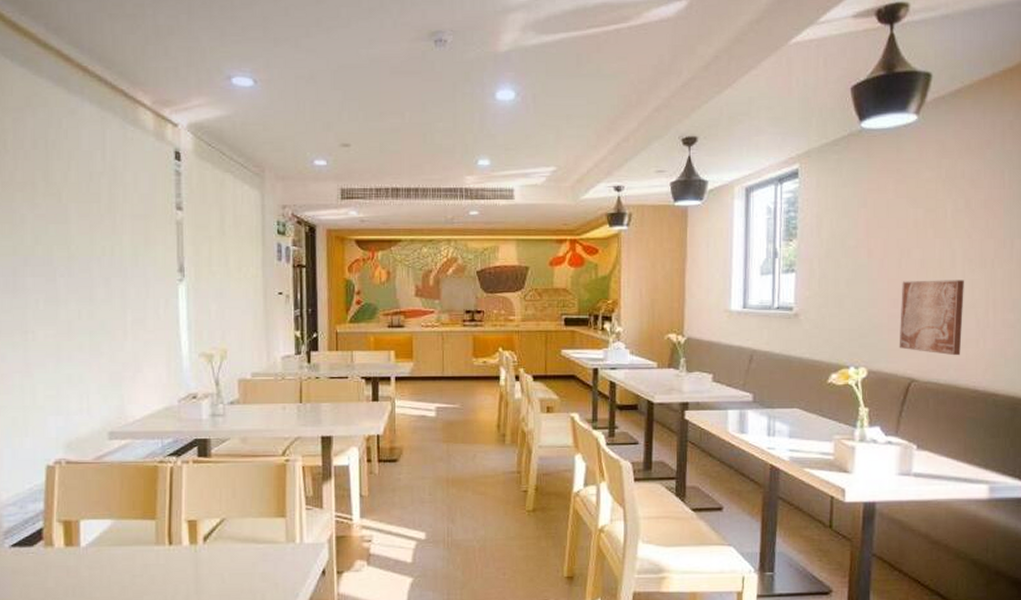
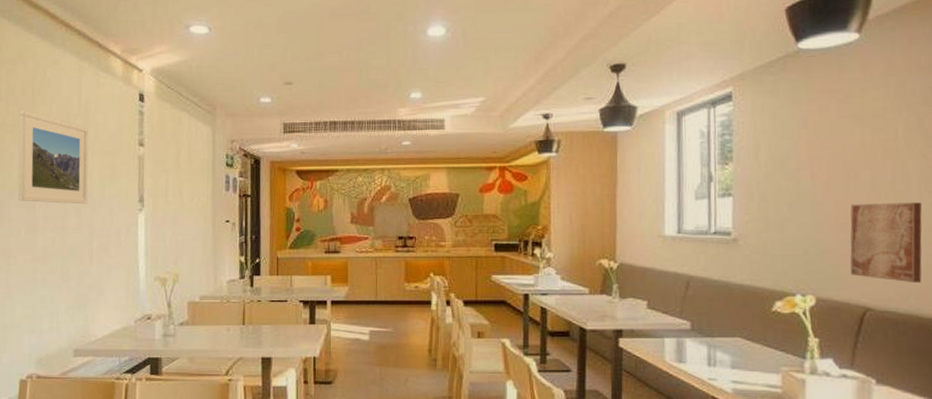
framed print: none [30,166,118,274] -> present [18,110,89,204]

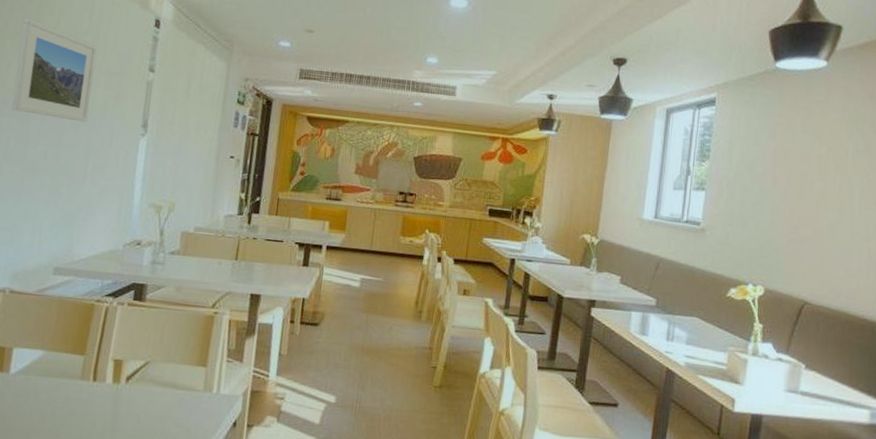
wall art: present [850,202,922,284] -> none [795,210,860,285]

